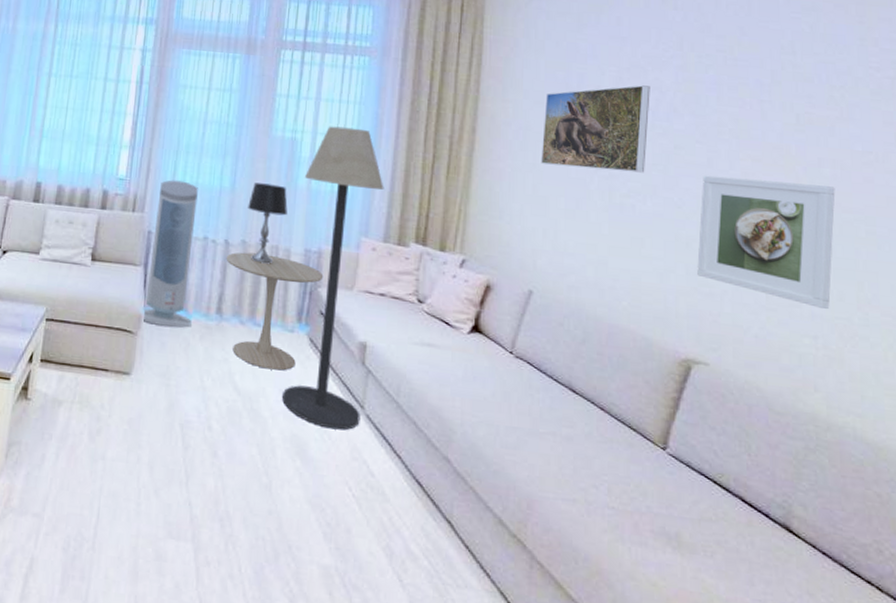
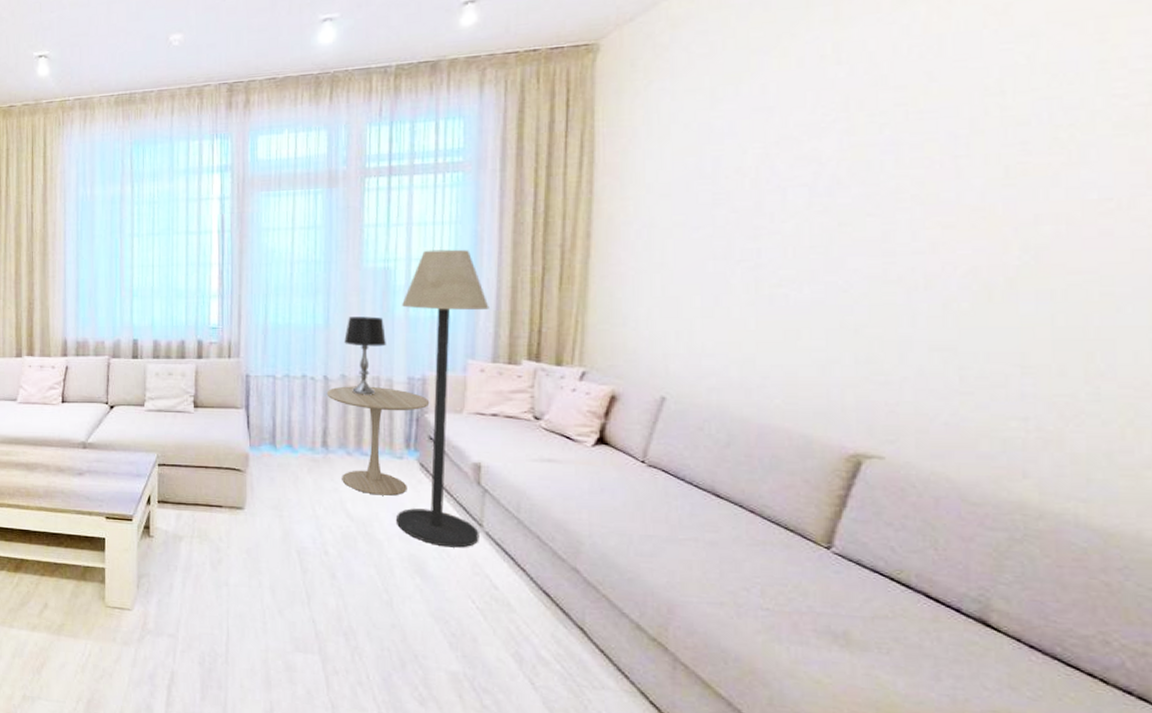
air purifier: present [142,180,198,328] -> none [249,323,298,464]
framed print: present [541,85,650,173] -> none [670,159,806,262]
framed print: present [697,175,835,309] -> none [869,246,1058,386]

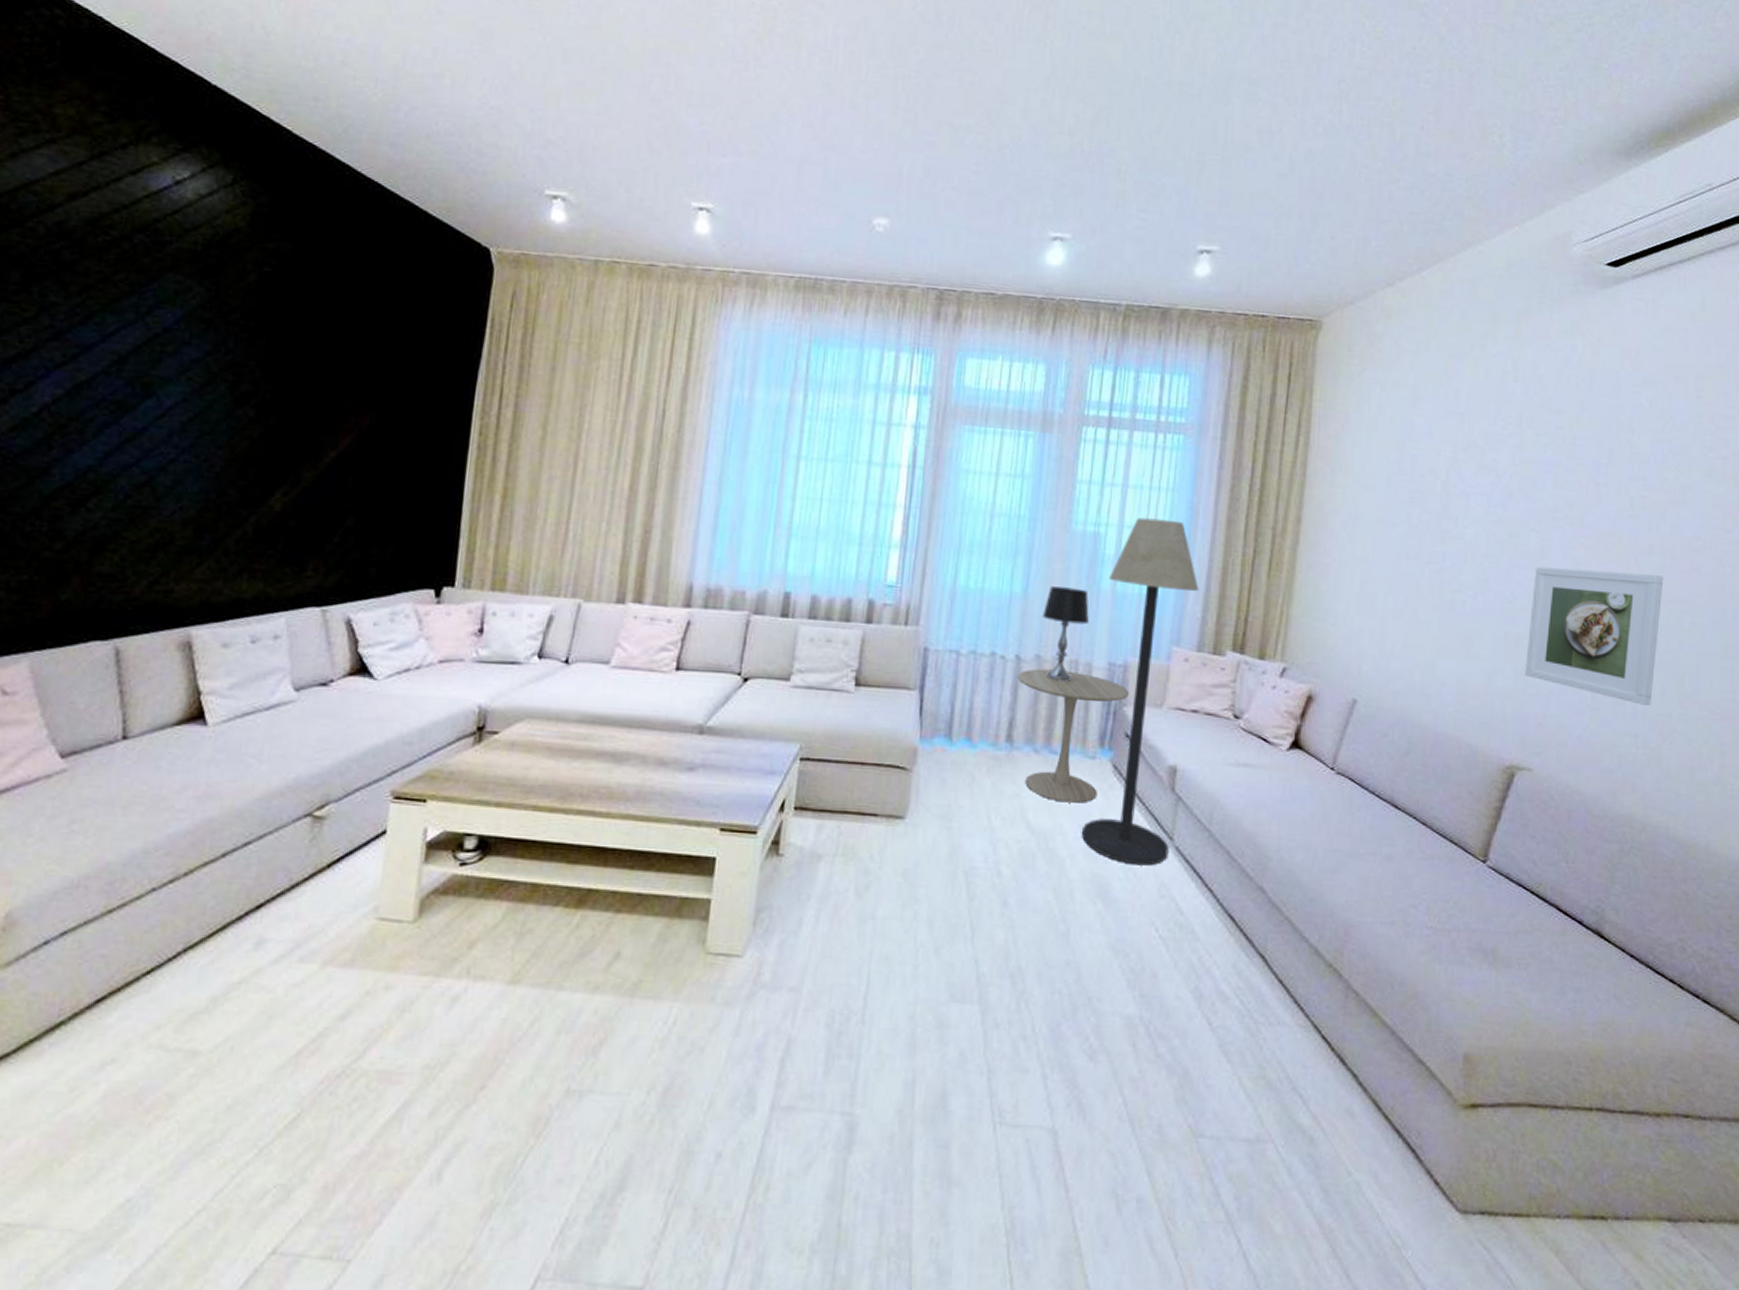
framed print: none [869,246,1058,386] -> present [1525,566,1664,705]

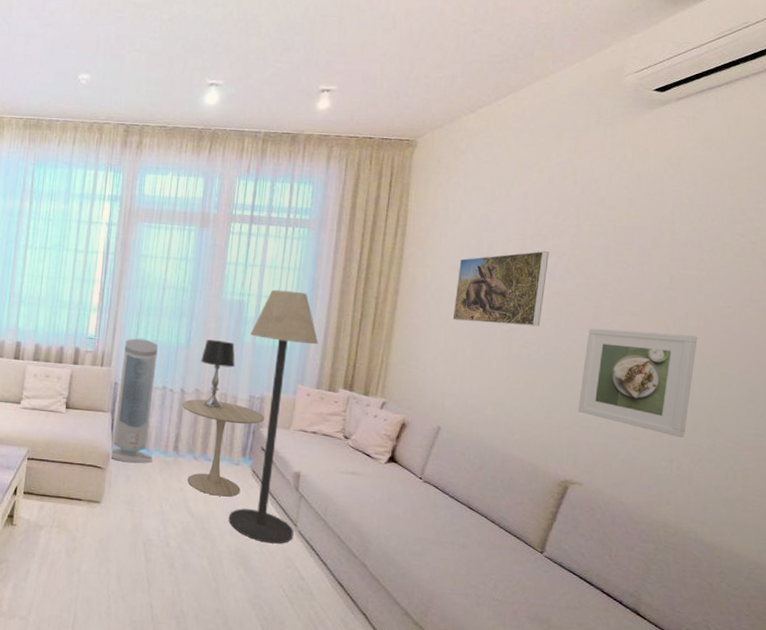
air purifier: none [918,585,984,761] -> present [110,338,158,464]
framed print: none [1369,467,1487,565] -> present [452,251,549,327]

